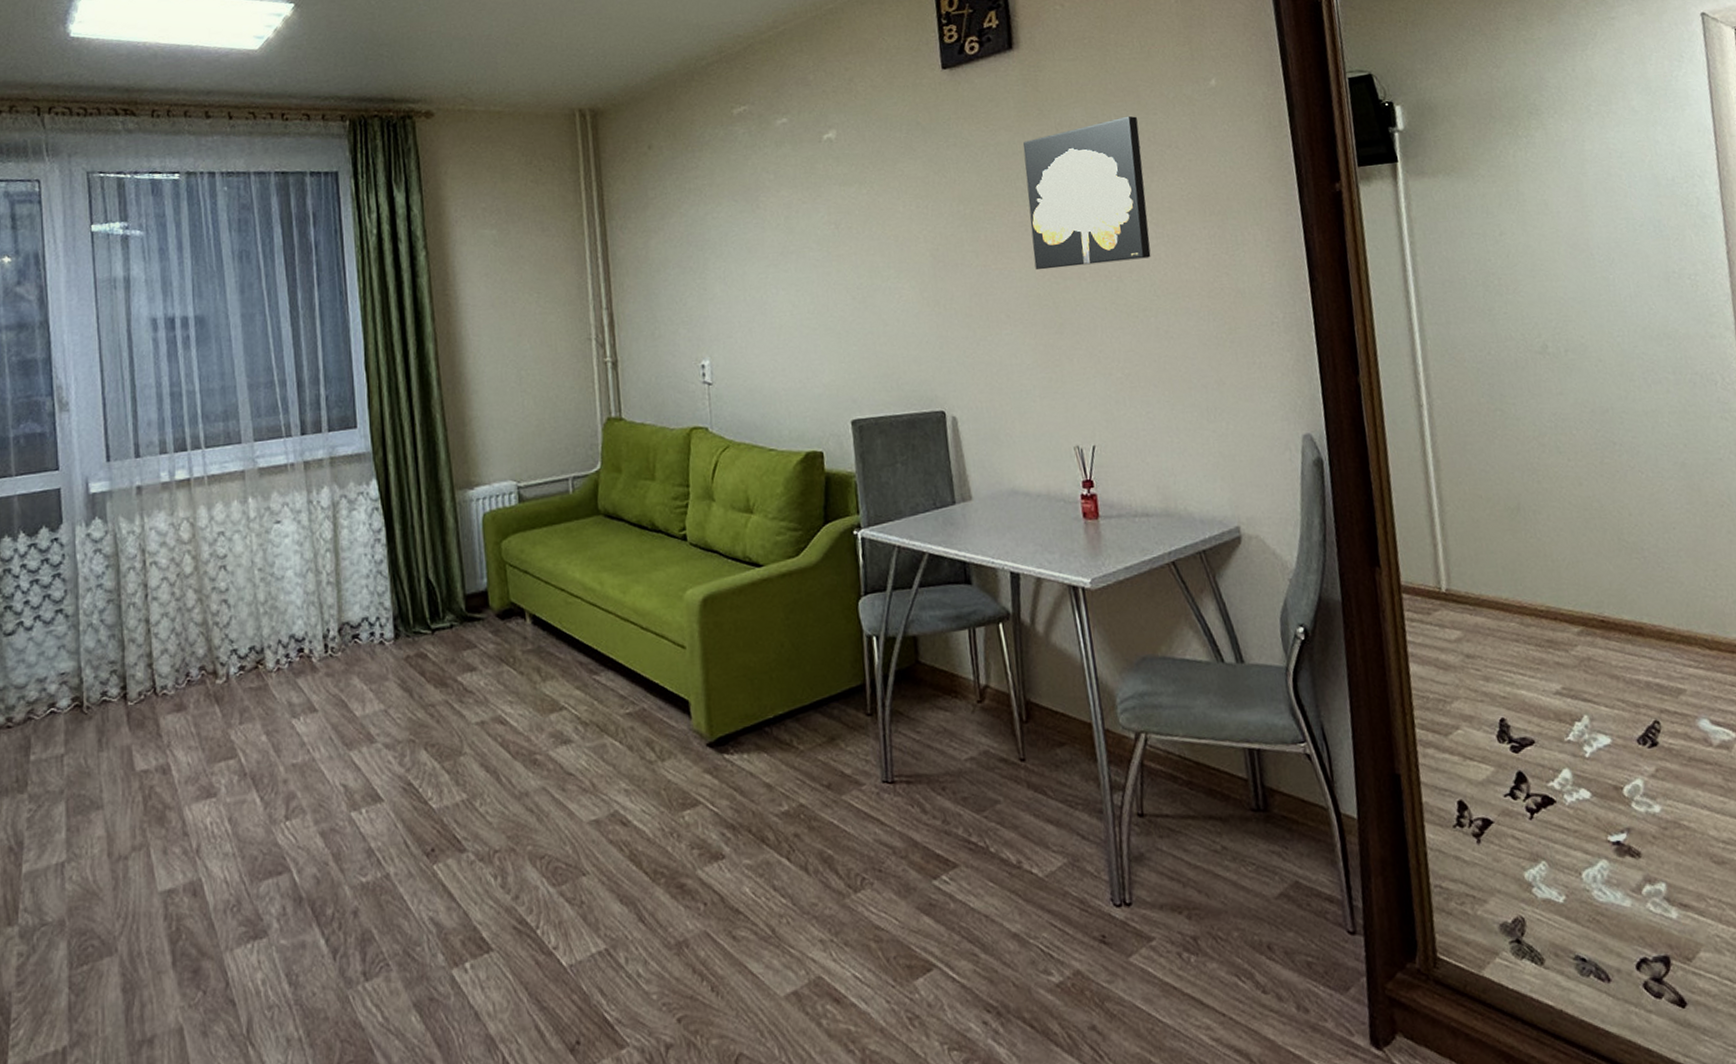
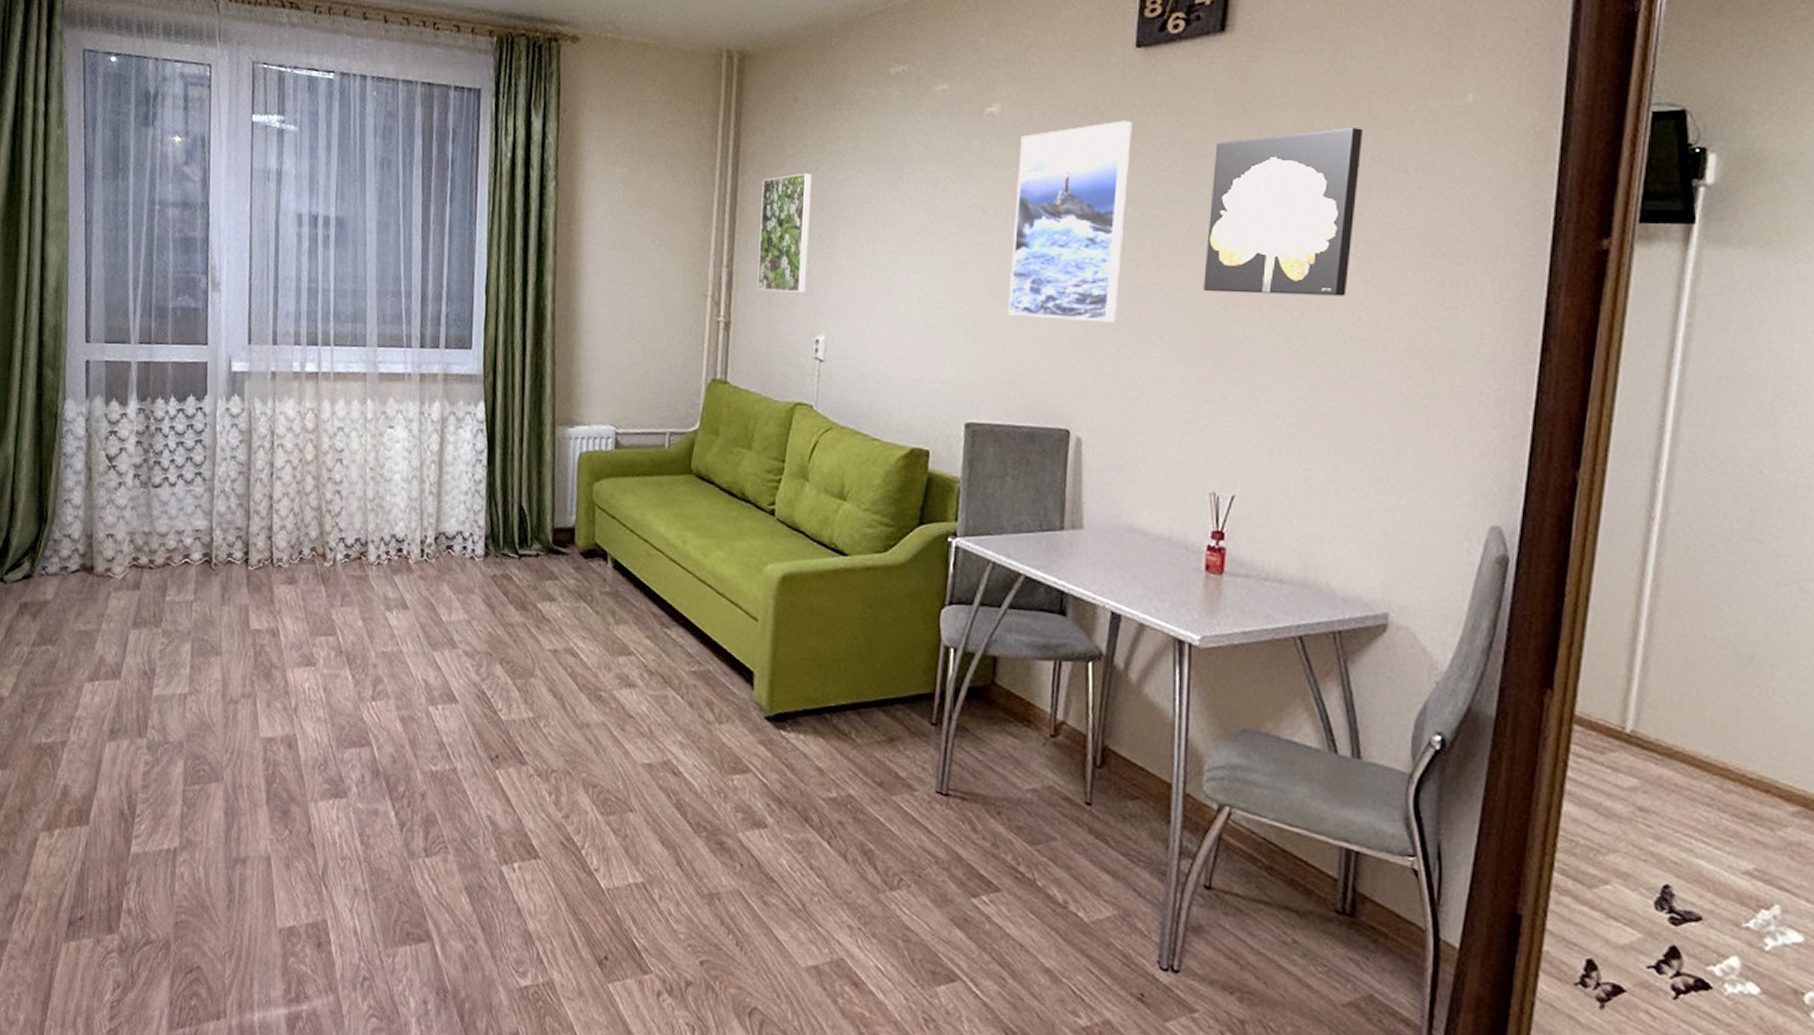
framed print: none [629,212,685,327] -> present [757,173,812,292]
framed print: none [858,131,968,316] -> present [1008,120,1132,323]

